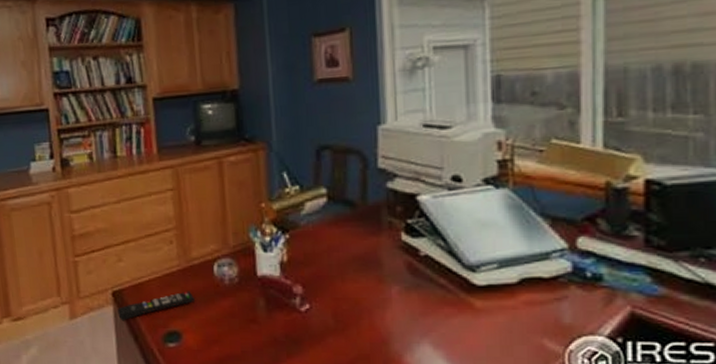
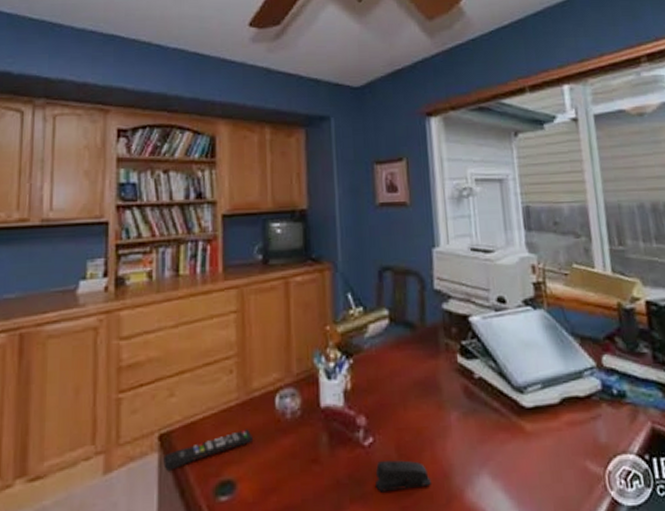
stapler: none [311,325,368,351] -> present [375,460,431,493]

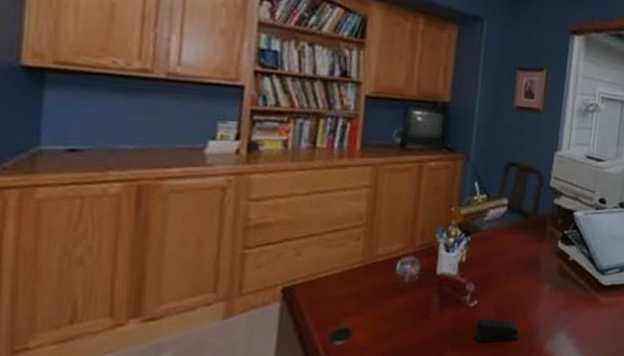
remote control: present [163,429,254,472] -> none [284,287,373,320]

